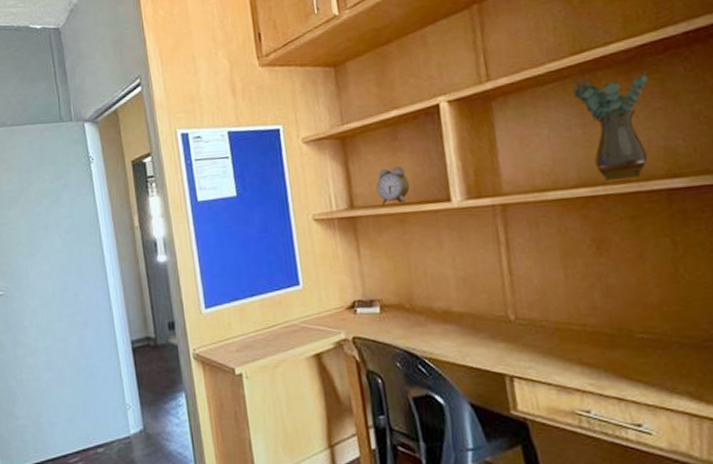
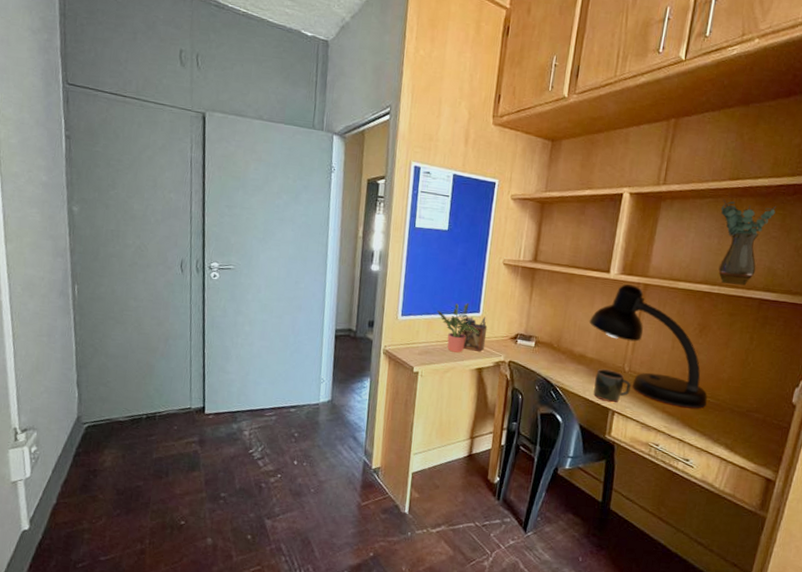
potted plant: none [247,275,305,340] -> present [437,302,479,353]
desk organizer: none [283,288,318,335] -> present [461,315,488,353]
alarm clock: present [376,167,410,205] -> none [557,235,584,266]
desk lamp: none [442,209,641,355] -> present [589,284,708,409]
mug: none [472,323,526,365] -> present [593,369,631,402]

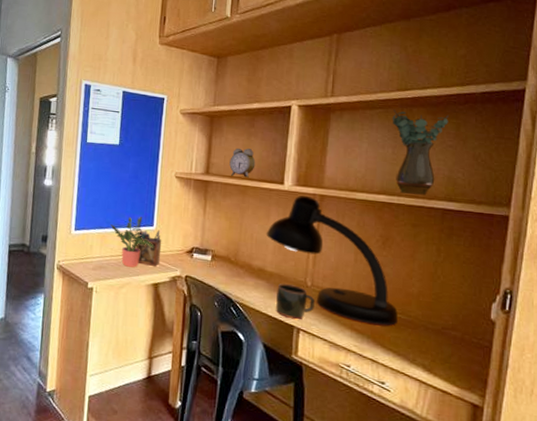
alarm clock: none [557,235,584,266] -> present [229,148,256,178]

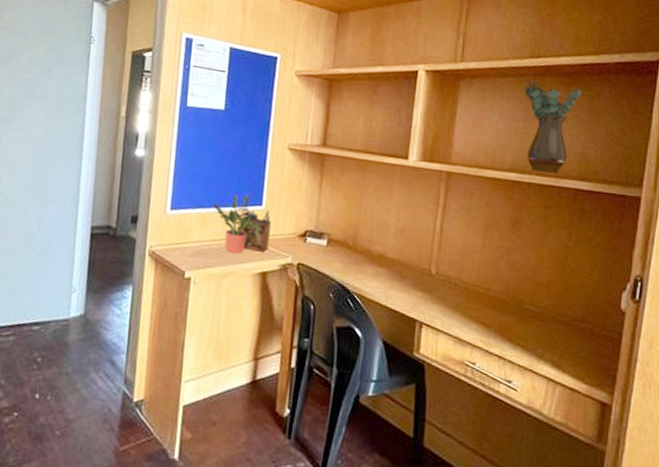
alarm clock: present [229,148,256,178] -> none [349,116,378,151]
desk lamp: present [266,196,398,326] -> none [387,172,526,319]
mug: present [276,284,315,319] -> none [397,272,439,312]

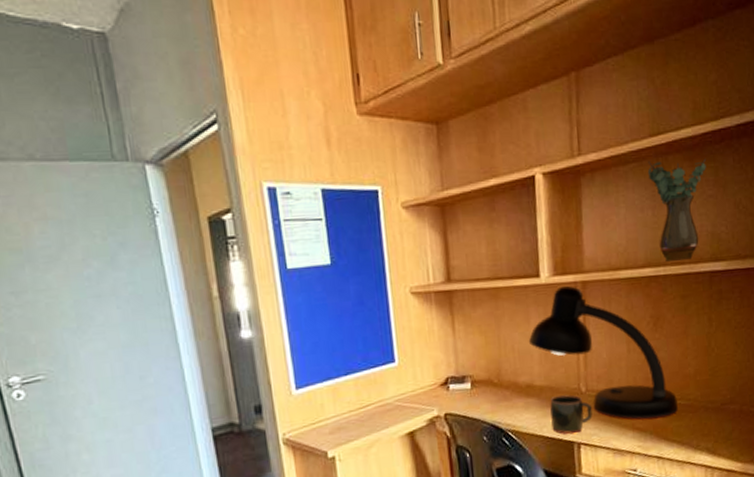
potted plant: present [212,193,262,254] -> none [341,352,400,420]
desk organizer: present [241,208,272,254] -> none [377,365,412,414]
desk lamp: none [387,172,526,319] -> present [528,286,678,420]
mug: none [397,272,439,312] -> present [550,395,593,434]

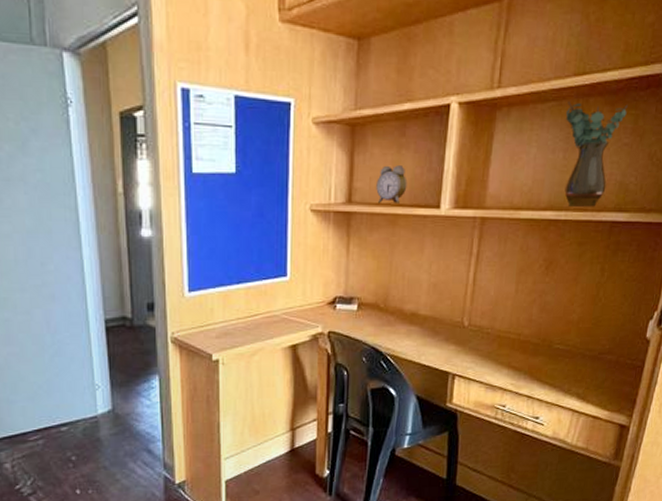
alarm clock: none [473,239,504,279] -> present [376,165,408,203]
desk lamp: present [528,286,678,420] -> none [419,221,557,360]
mug: present [550,395,593,434] -> none [430,327,472,364]

